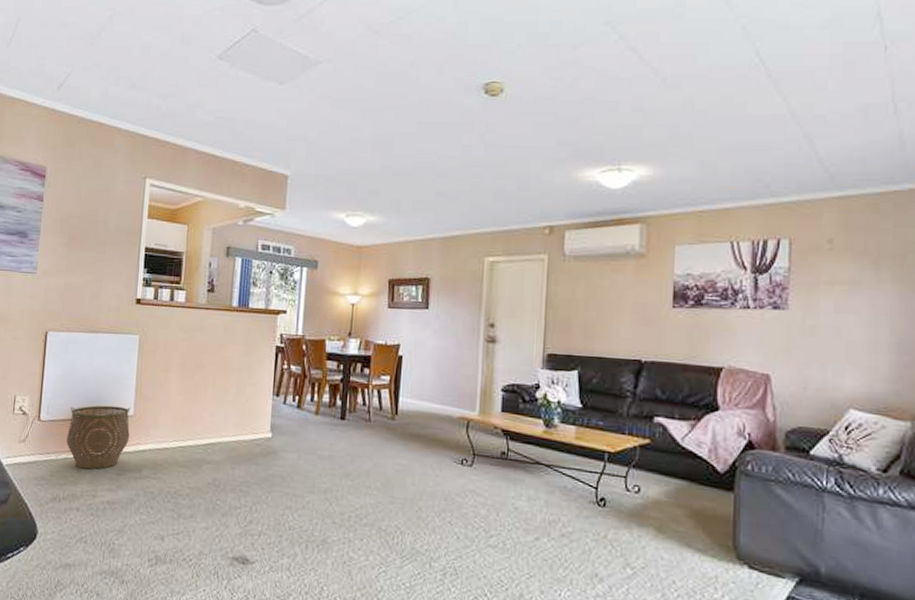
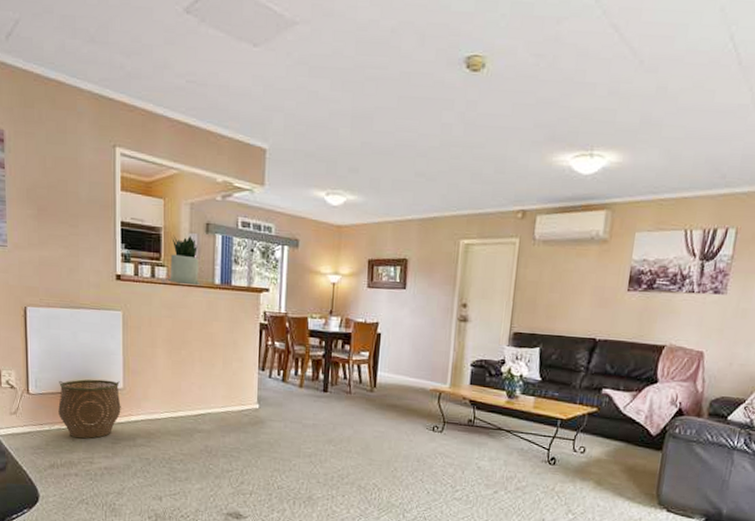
planter: none [185,259,219,309] -> present [167,235,201,286]

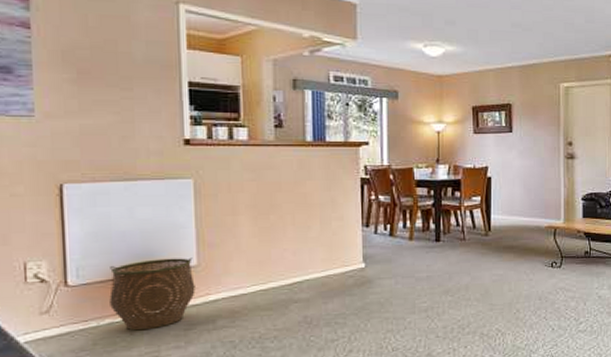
planter: present [167,235,201,286] -> none [249,93,290,144]

